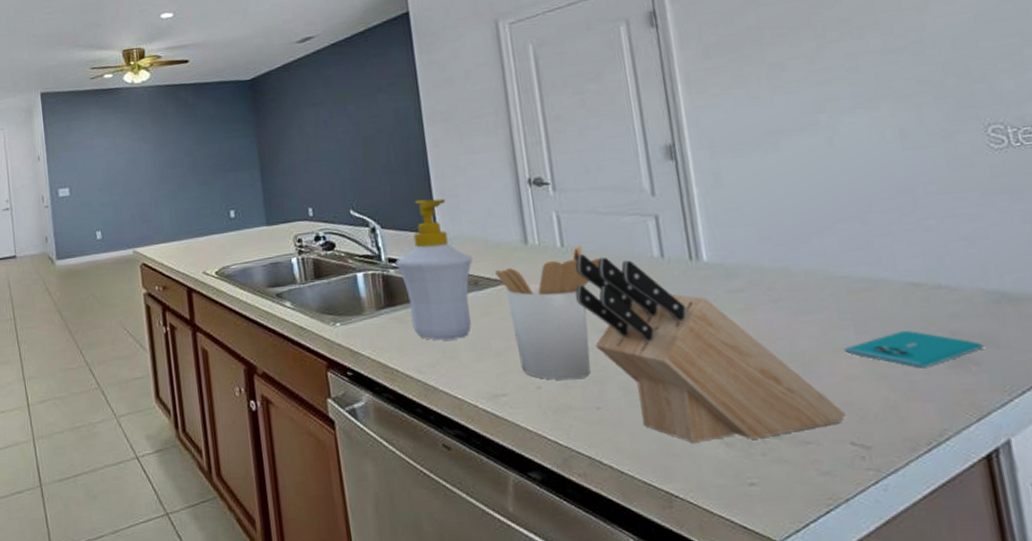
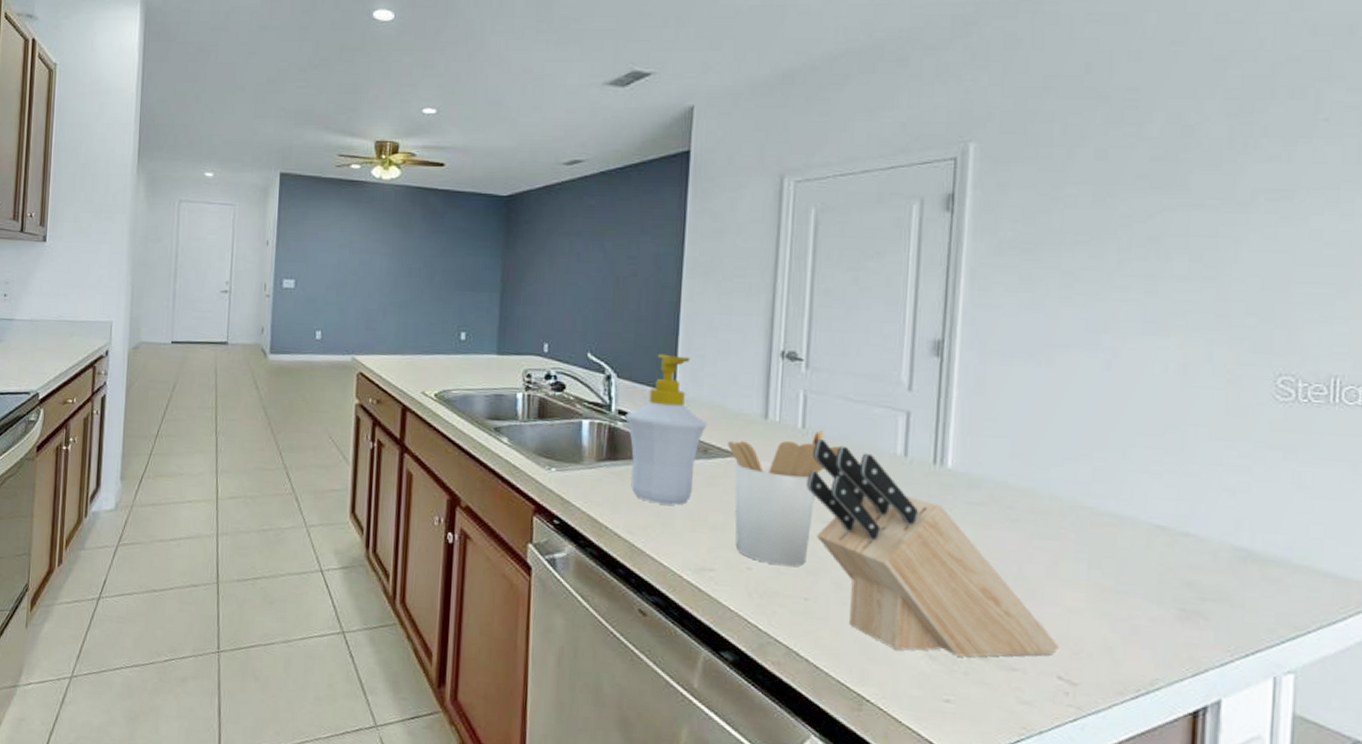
smartphone: present [844,331,984,369] -> none [1072,573,1218,615]

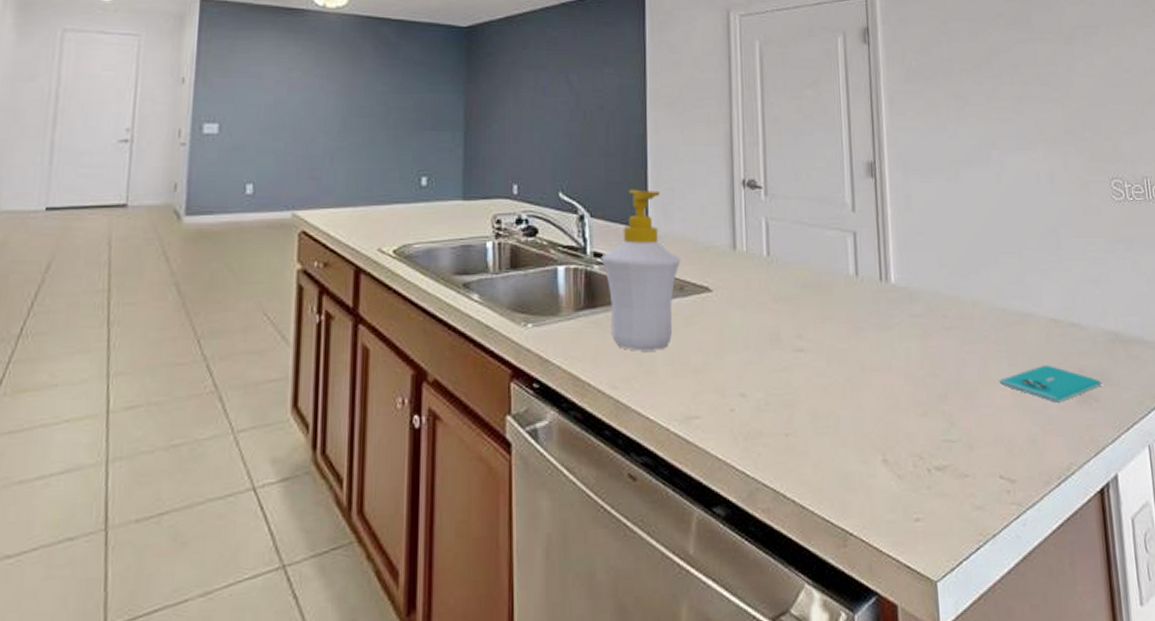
utensil holder: present [728,429,839,567] -> none [702,256,801,403]
knife block: present [807,439,1059,658] -> none [776,266,997,475]
smartphone: none [1072,573,1218,615] -> present [999,365,1102,403]

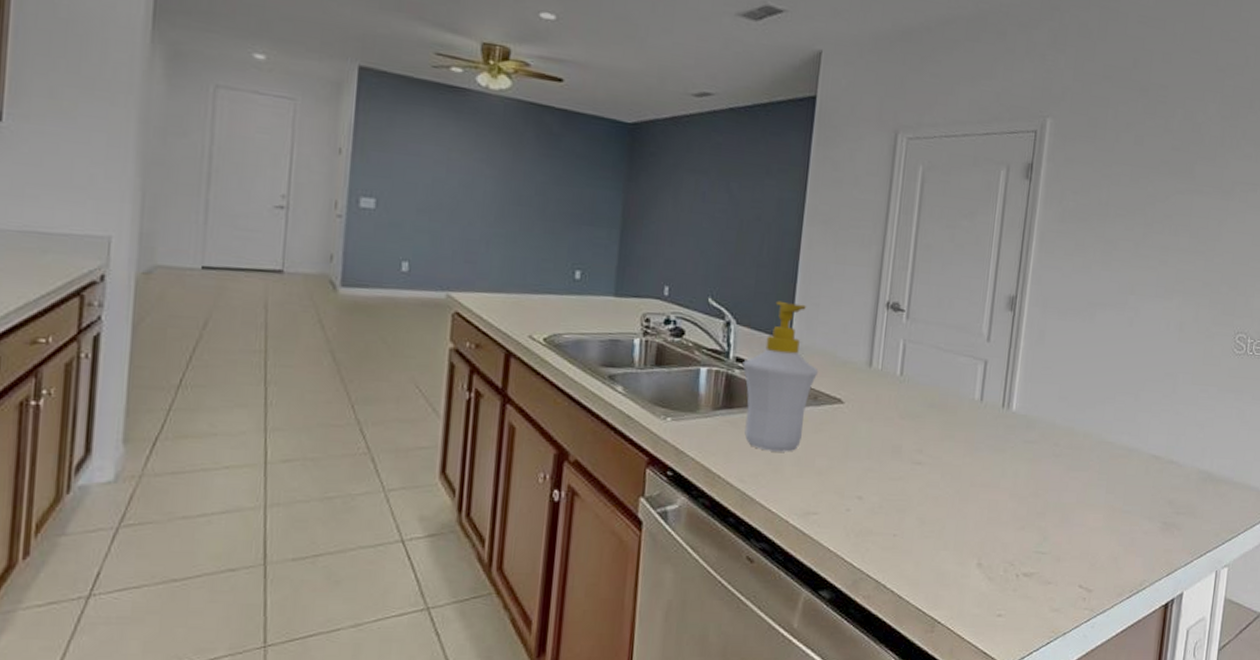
smartphone: present [999,365,1102,403] -> none [1094,495,1187,528]

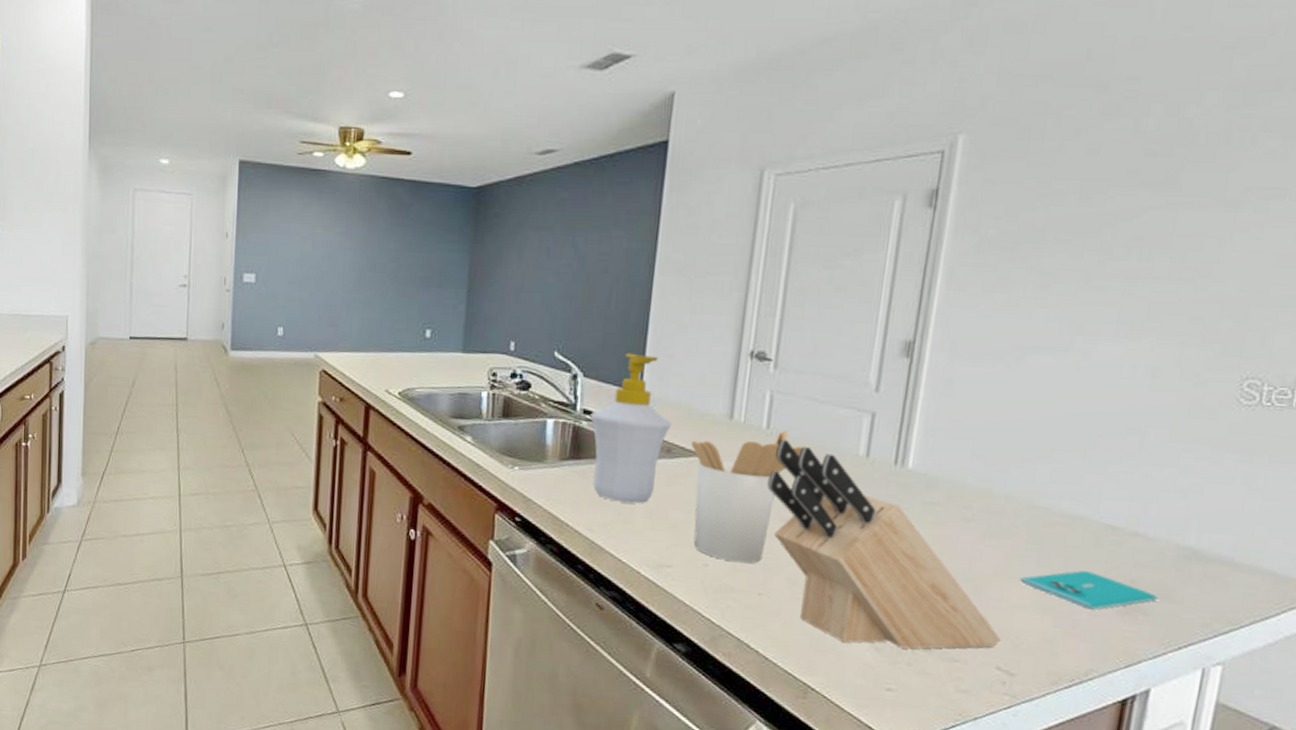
utensil holder: none [836,376,930,506] -> present [691,429,802,564]
knife block: none [901,386,1082,576] -> present [767,439,1001,650]
smartphone: none [1094,495,1187,528] -> present [1020,570,1158,610]

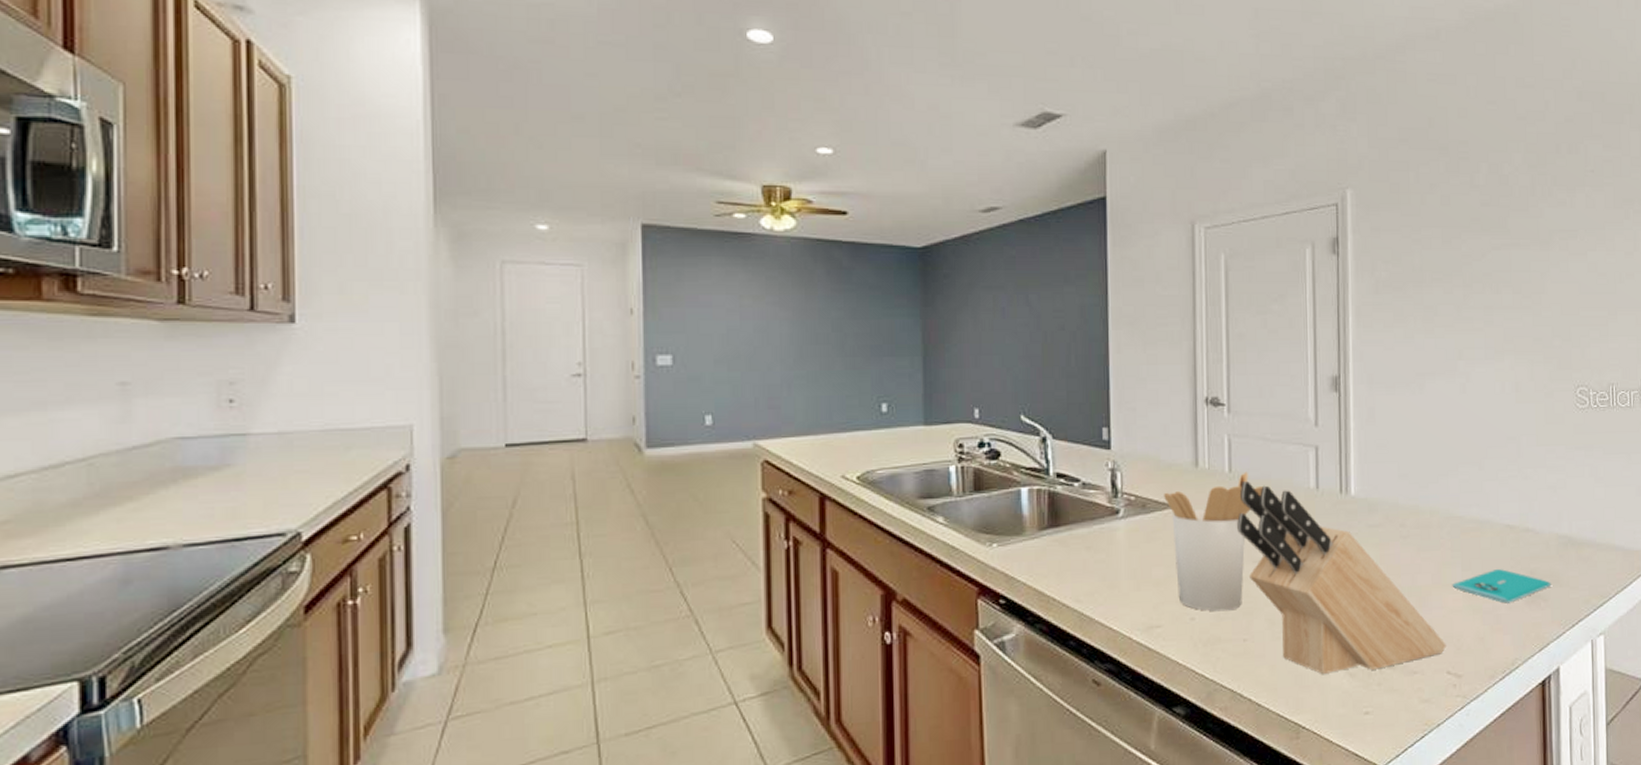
soap bottle: present [590,353,673,504] -> none [1064,409,1144,567]

